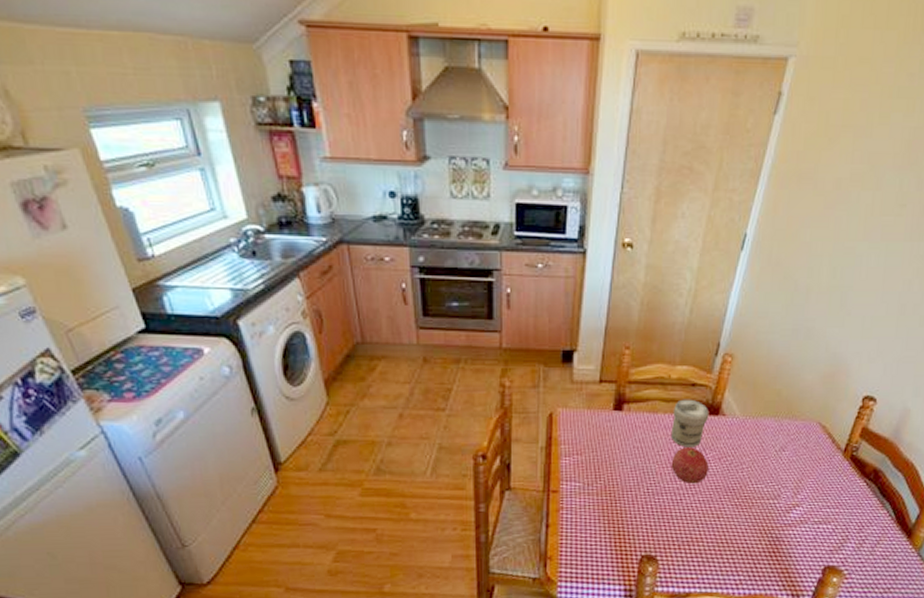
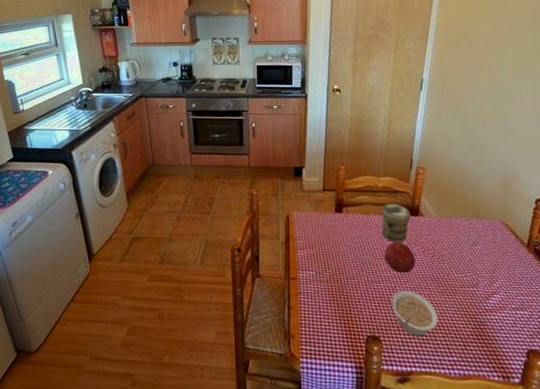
legume: none [674,503,728,555] -> present [391,290,439,337]

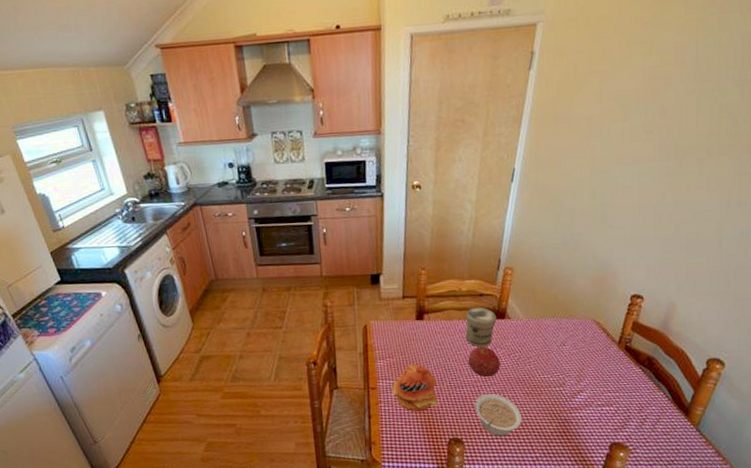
flower: none [312,256,357,306] -> present [393,364,439,413]

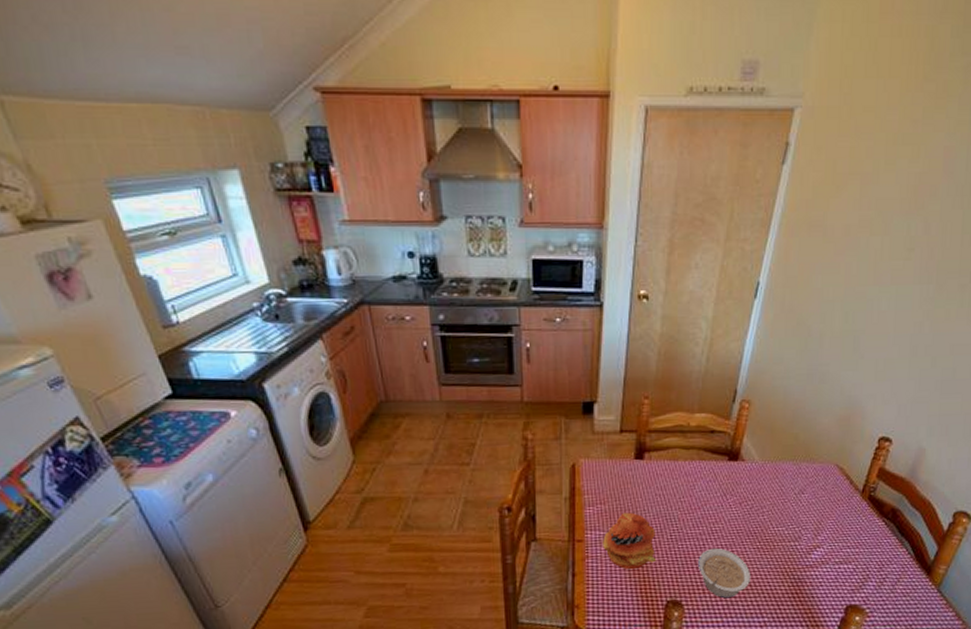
jar: present [465,307,497,347] -> none [691,445,729,493]
fruit: present [468,346,500,378] -> none [693,493,730,529]

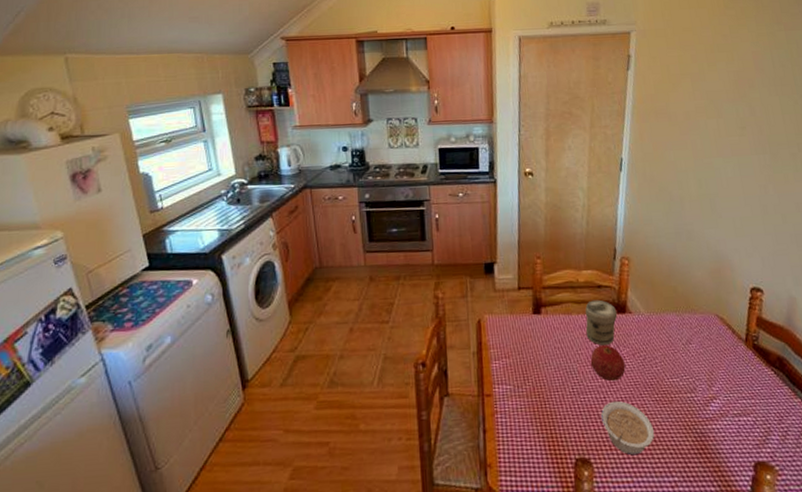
flower: present [603,512,657,570] -> none [510,365,562,425]
jar: none [691,445,729,493] -> present [585,299,618,346]
fruit: none [693,493,730,529] -> present [590,345,626,382]

